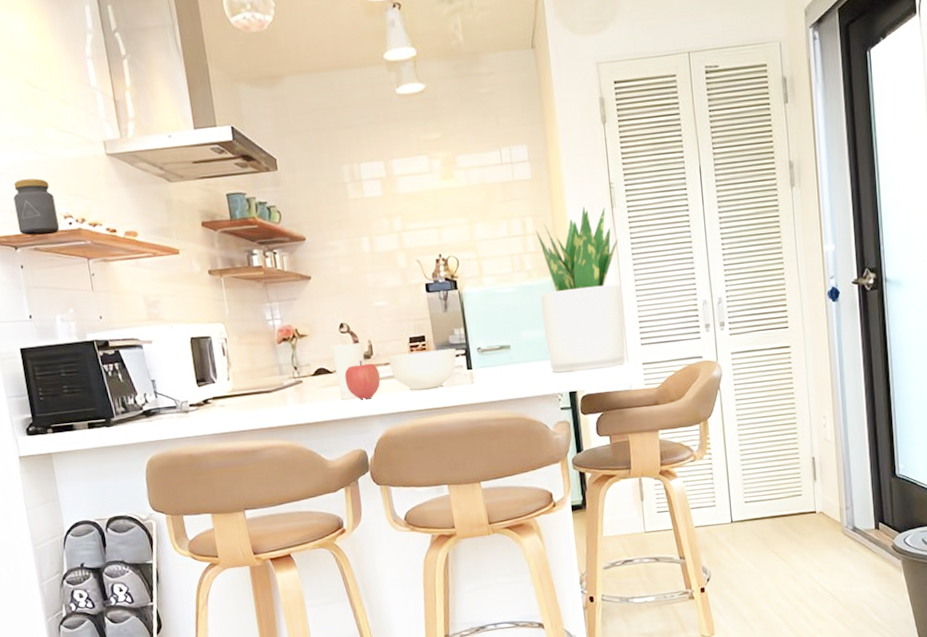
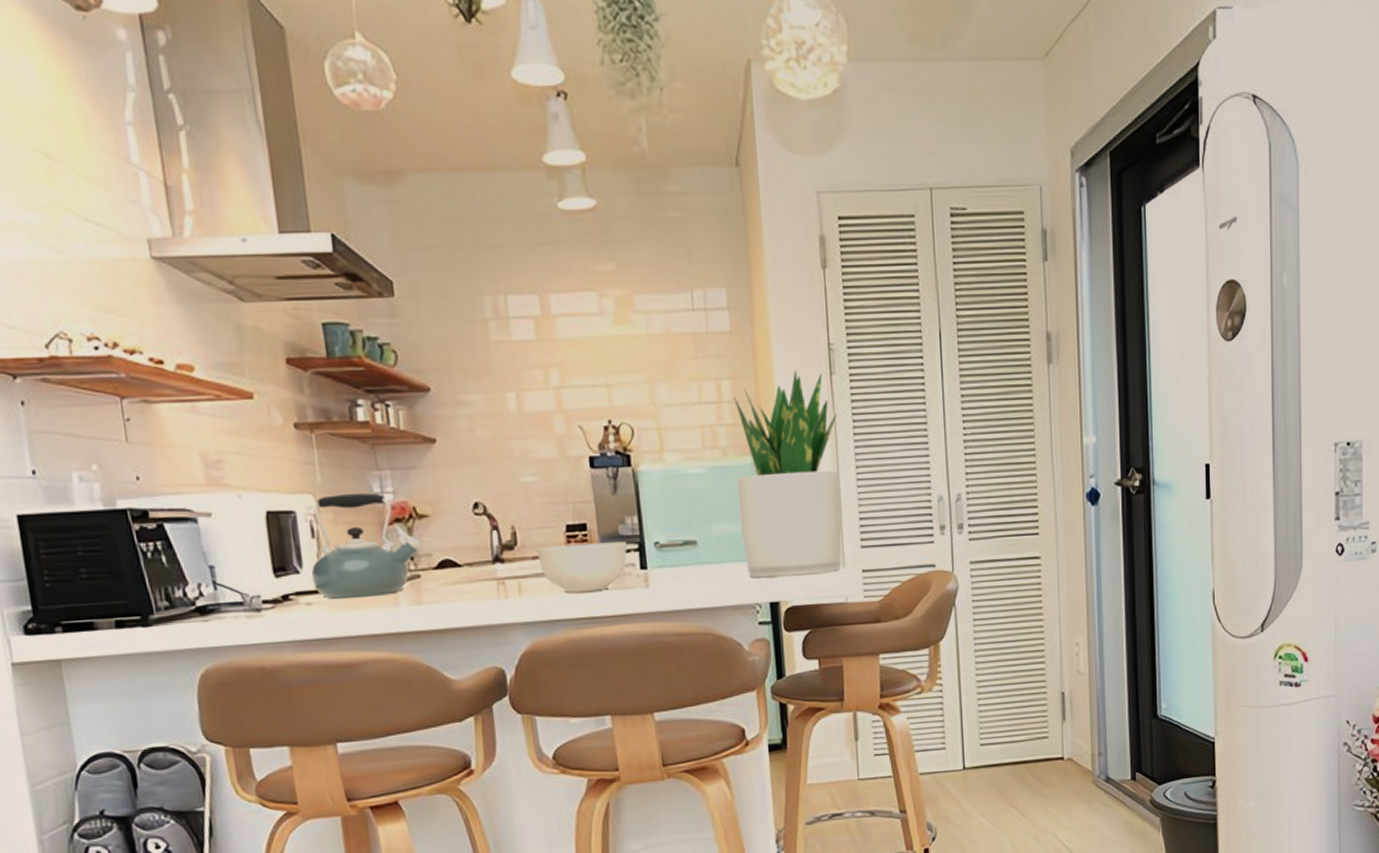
jar: present [13,178,59,236] -> none [12,283,80,362]
kettle: none [223,320,303,402] -> present [311,493,422,600]
cup: present [330,342,365,400] -> none [460,528,506,602]
fruit: present [344,359,381,400] -> none [478,550,527,603]

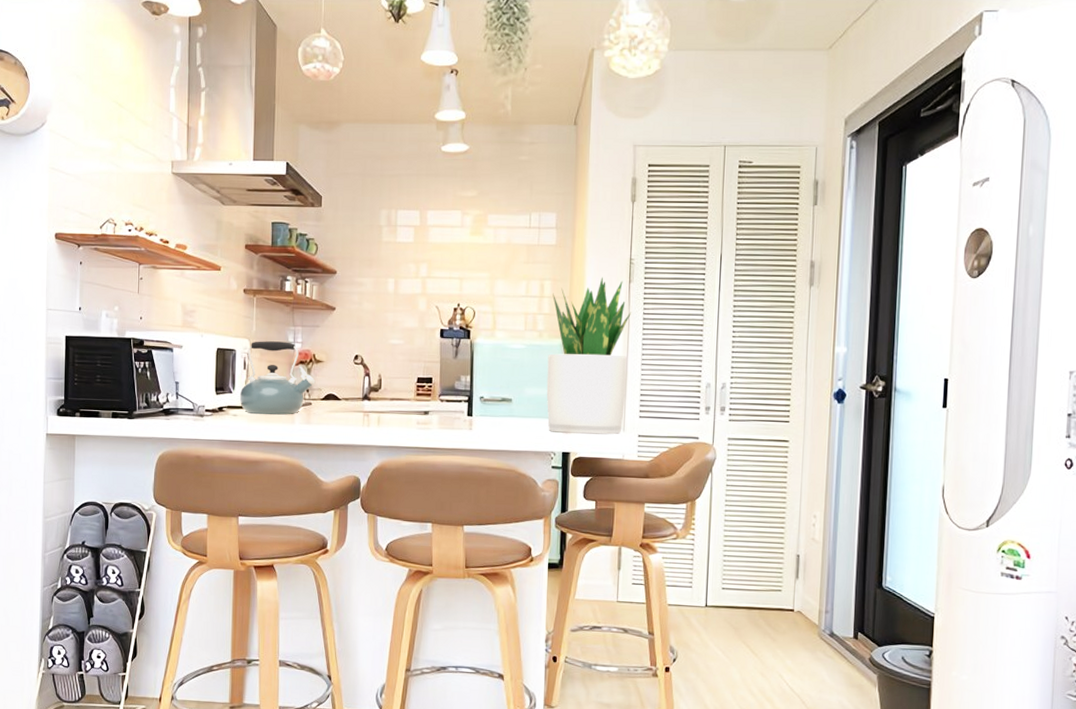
bowl: present [537,541,627,593] -> none [394,391,459,429]

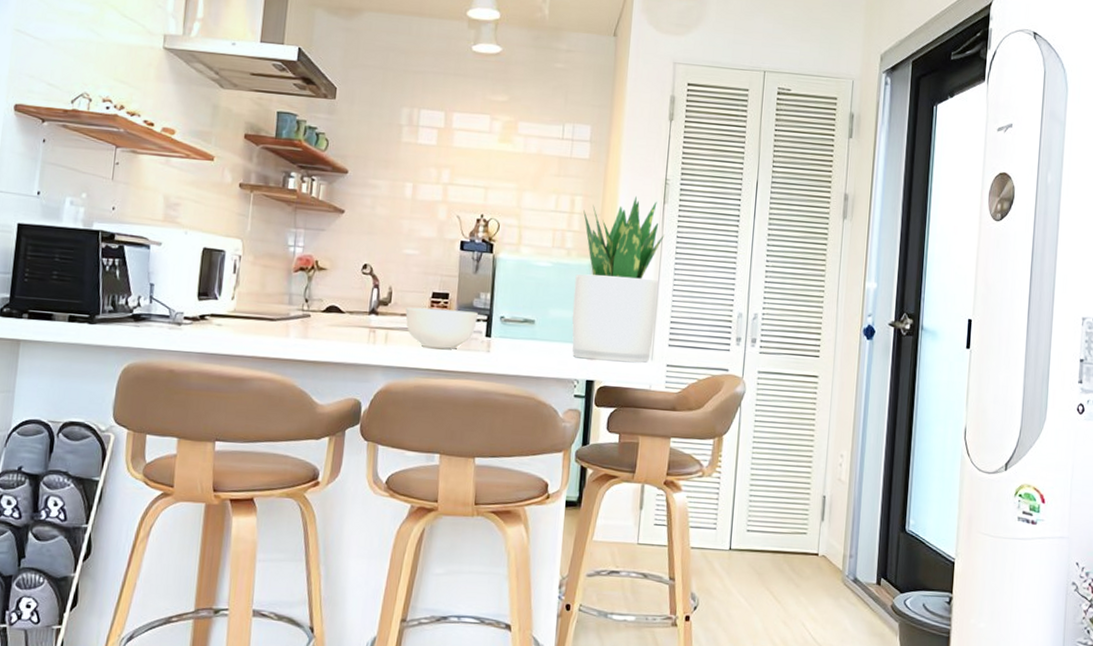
kettle: present [239,341,316,416] -> none [226,242,317,328]
bowl: none [394,391,459,429] -> present [405,307,478,349]

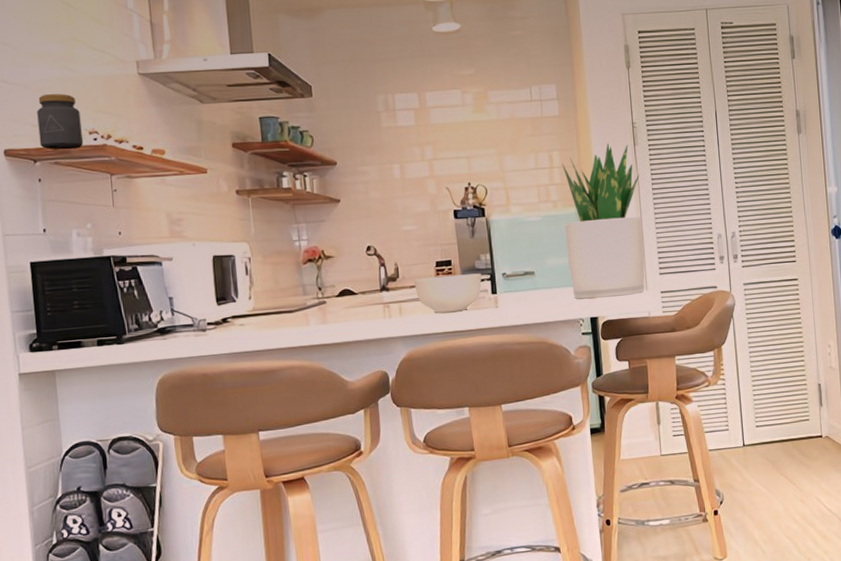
jar: none [51,54,98,115] -> present [37,94,83,150]

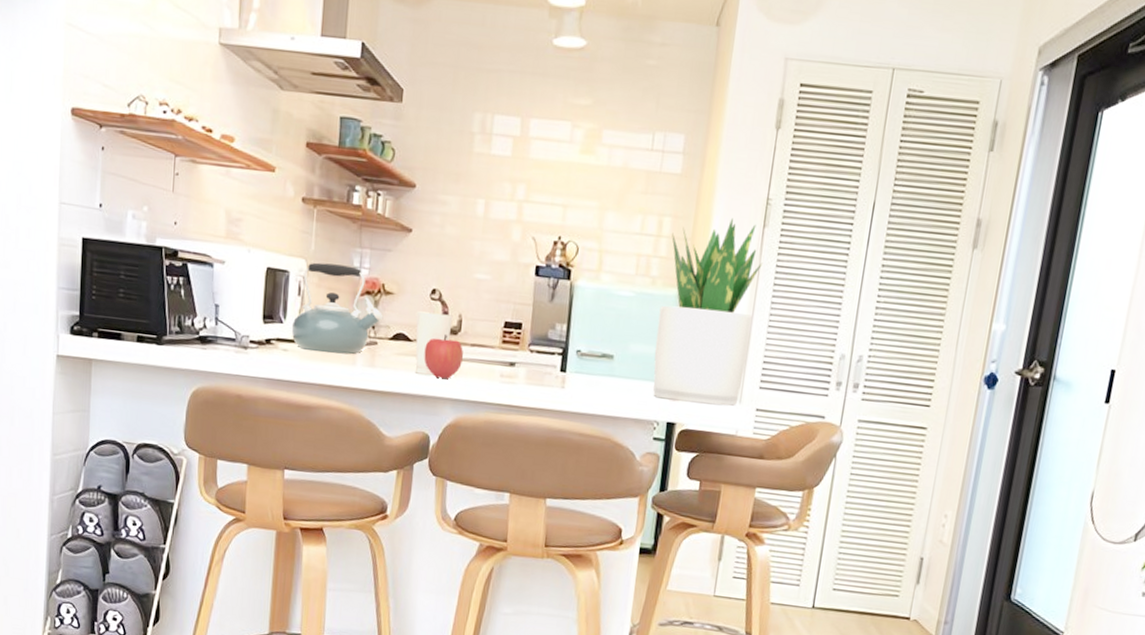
jar: present [37,94,83,150] -> none [108,51,153,120]
kettle: none [244,240,328,322] -> present [291,262,384,355]
cup: none [356,265,390,321] -> present [415,311,453,375]
fruit: none [369,282,406,321] -> present [423,333,464,379]
bowl: present [414,273,482,313] -> none [476,337,553,384]

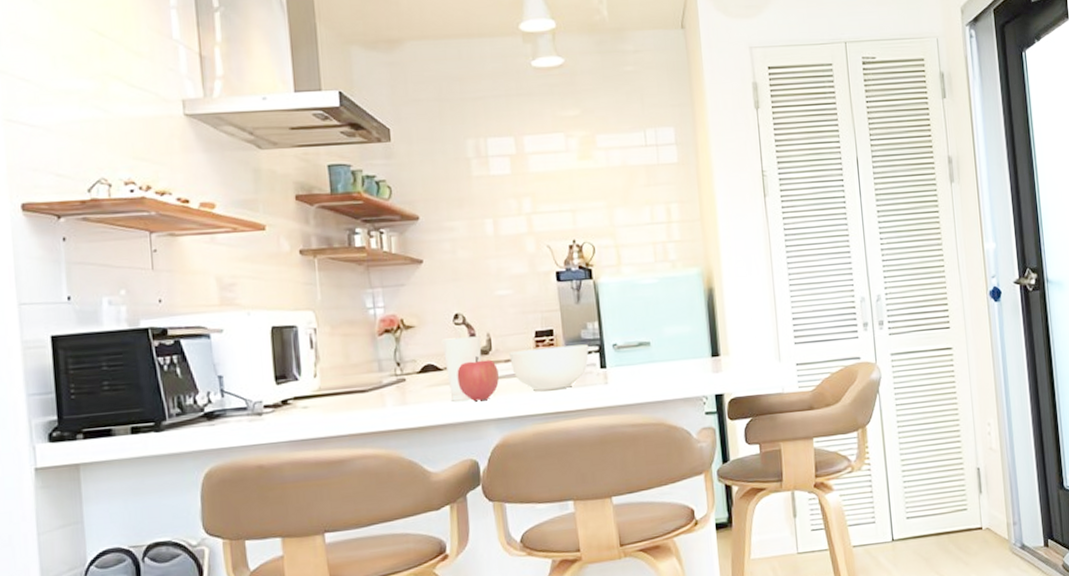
kettle: present [291,262,384,355] -> none [308,308,408,404]
bowl: none [476,337,553,384] -> present [509,344,589,391]
planter: present [653,217,762,407] -> none [681,193,778,374]

